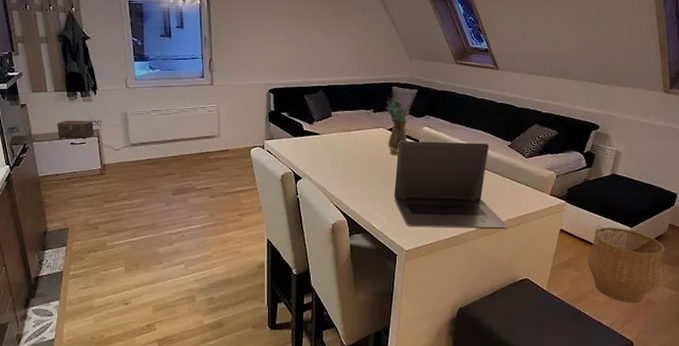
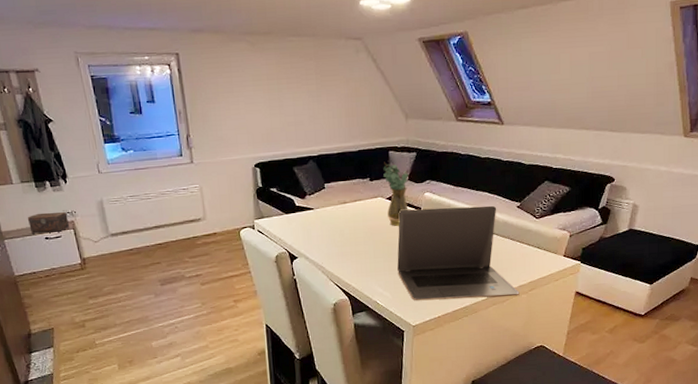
basket: present [587,225,665,302] -> none [604,284,687,363]

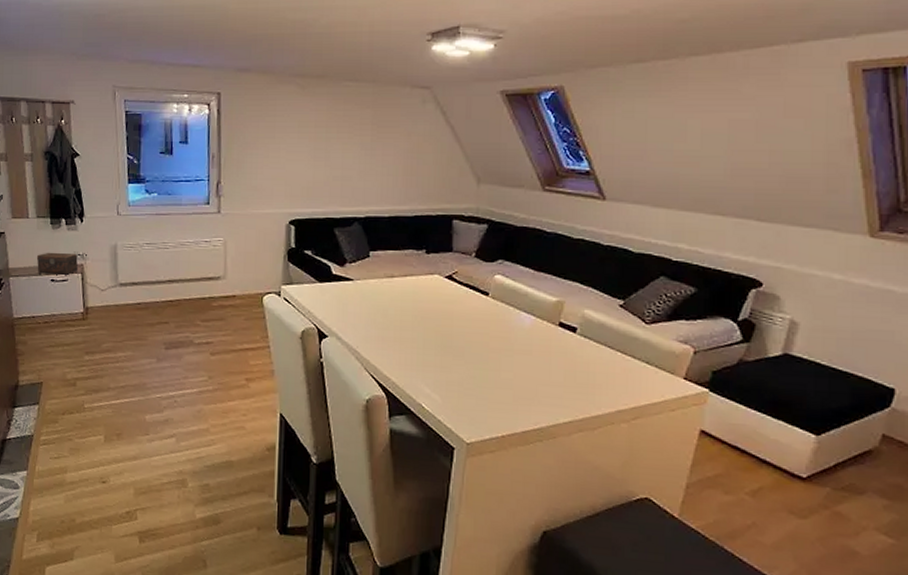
vase: present [383,161,409,226] -> none [443,232,475,312]
laptop computer: present [397,205,520,301] -> none [452,293,618,424]

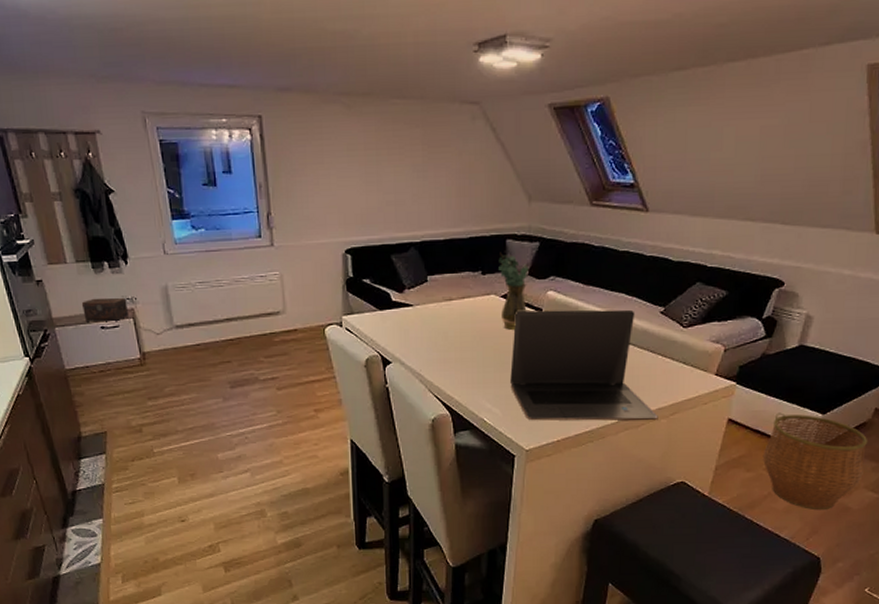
vase: none [443,232,475,312] -> present [498,252,528,330]
laptop computer: none [452,293,618,424] -> present [510,309,658,421]
basket: none [743,428,876,551] -> present [762,412,868,509]

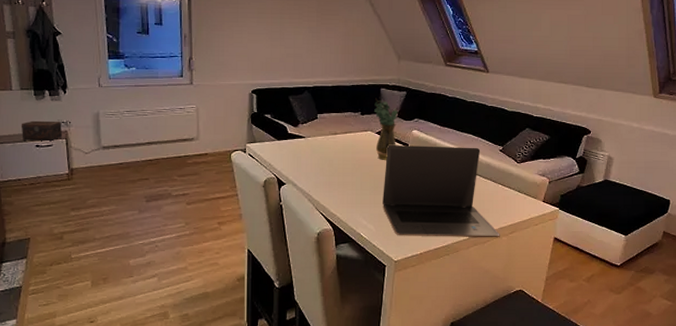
basket: present [762,412,868,509] -> none [582,233,660,315]

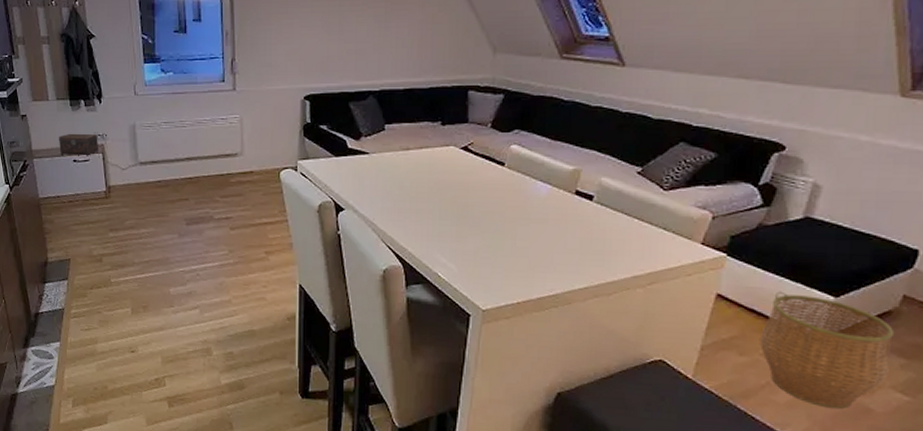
vase: present [374,98,398,160] -> none [459,103,491,183]
laptop computer: present [383,145,500,238] -> none [468,164,633,290]
basket: none [582,233,660,315] -> present [759,291,895,409]

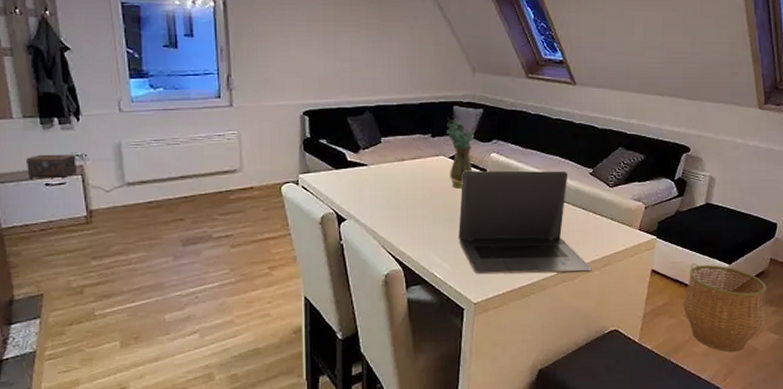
vase: none [459,103,491,183] -> present [446,117,474,189]
laptop computer: none [468,164,633,290] -> present [459,170,592,275]

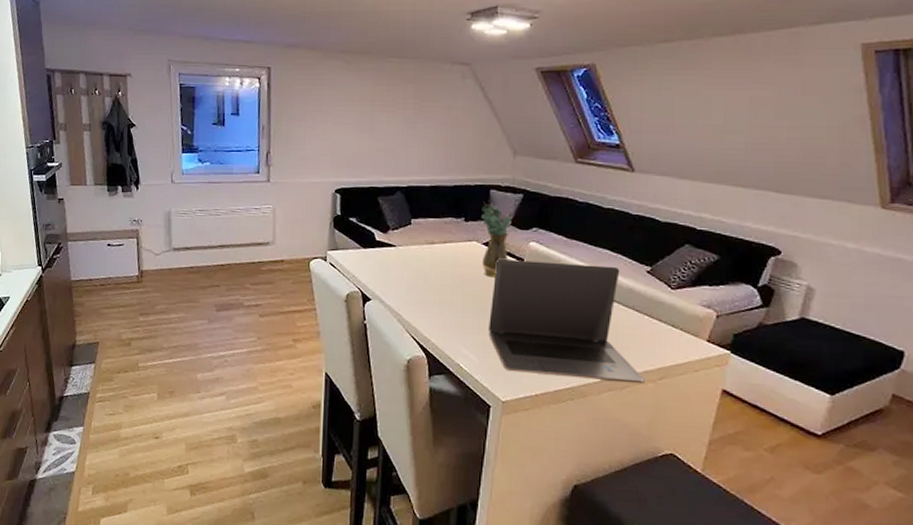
decorative box: present [25,154,76,178] -> none [93,218,133,240]
basket: present [682,263,767,352] -> none [762,388,887,504]

